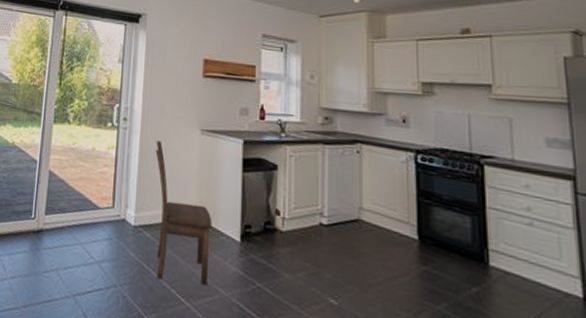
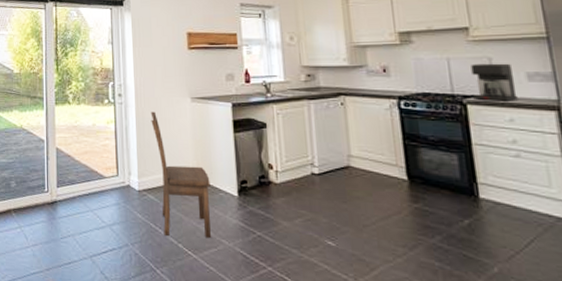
coffee maker: none [491,123,535,166] -> present [471,63,518,101]

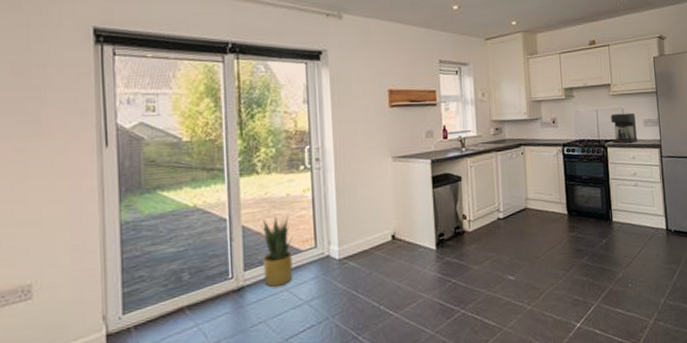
planter: none [72,142,97,206] -> present [262,215,293,287]
dining chair: present [150,111,211,237] -> none [351,174,411,300]

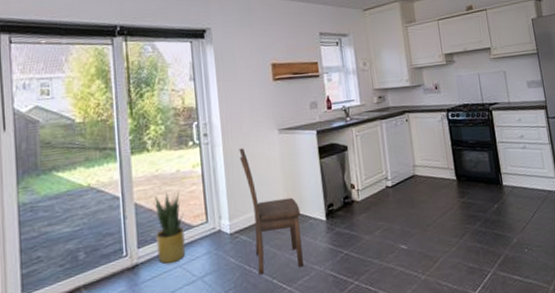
dining chair: none [351,174,411,300] -> present [239,148,303,275]
coffee maker: present [611,113,638,144] -> none [493,75,523,106]

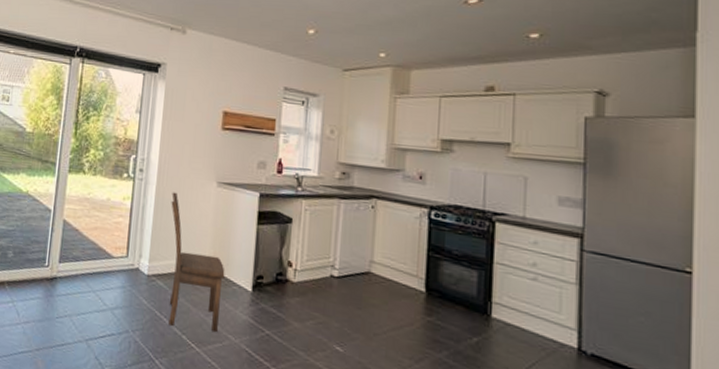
planter: present [153,192,186,264] -> none [75,216,107,287]

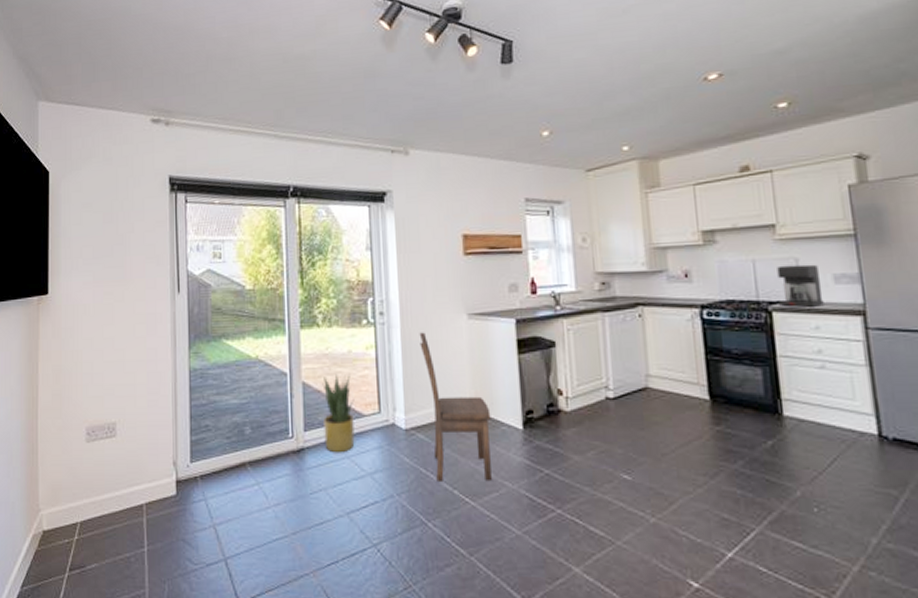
planter: none [75,216,107,287] -> present [322,373,355,452]
coffee maker: none [503,181,545,224] -> present [777,264,824,307]

